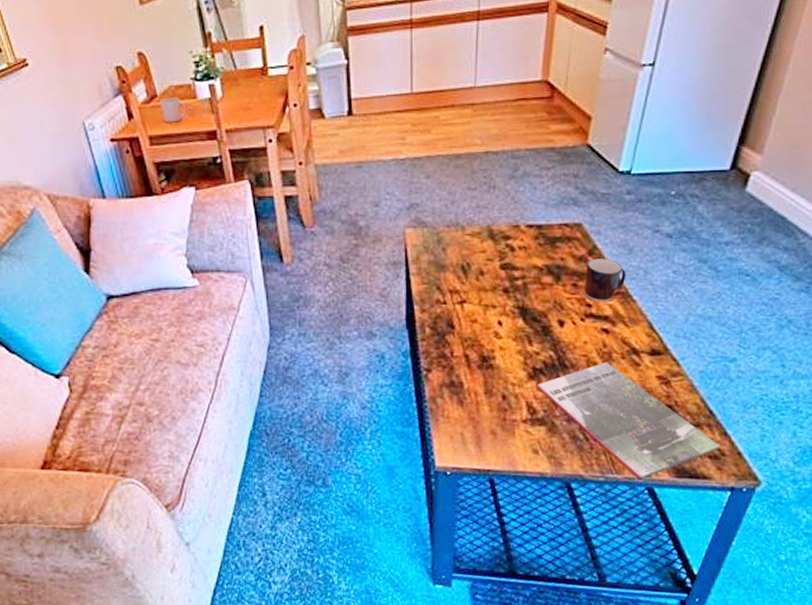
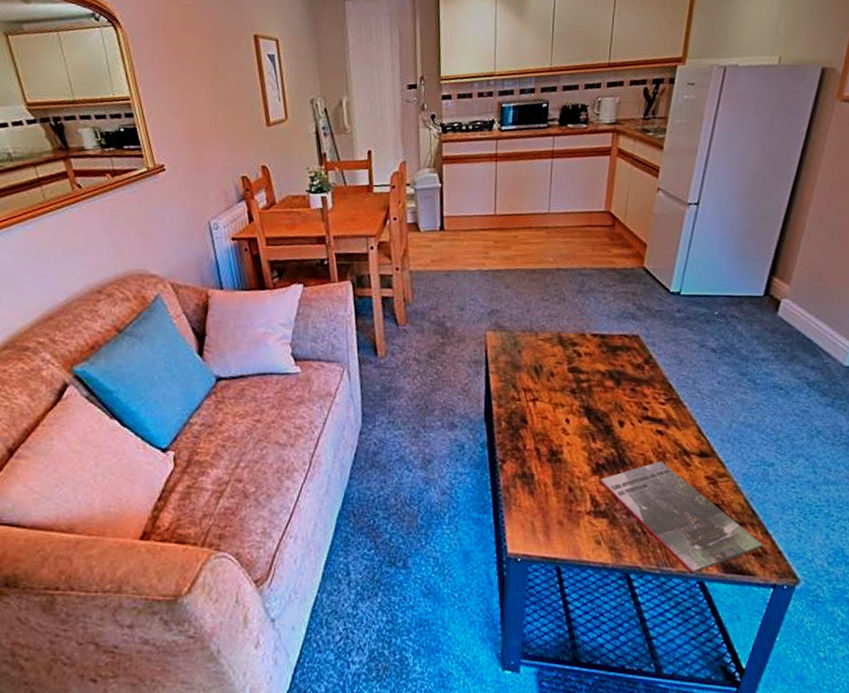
mug: present [160,97,187,123] -> none [278,205,301,227]
mug: present [584,258,627,303] -> none [641,367,678,407]

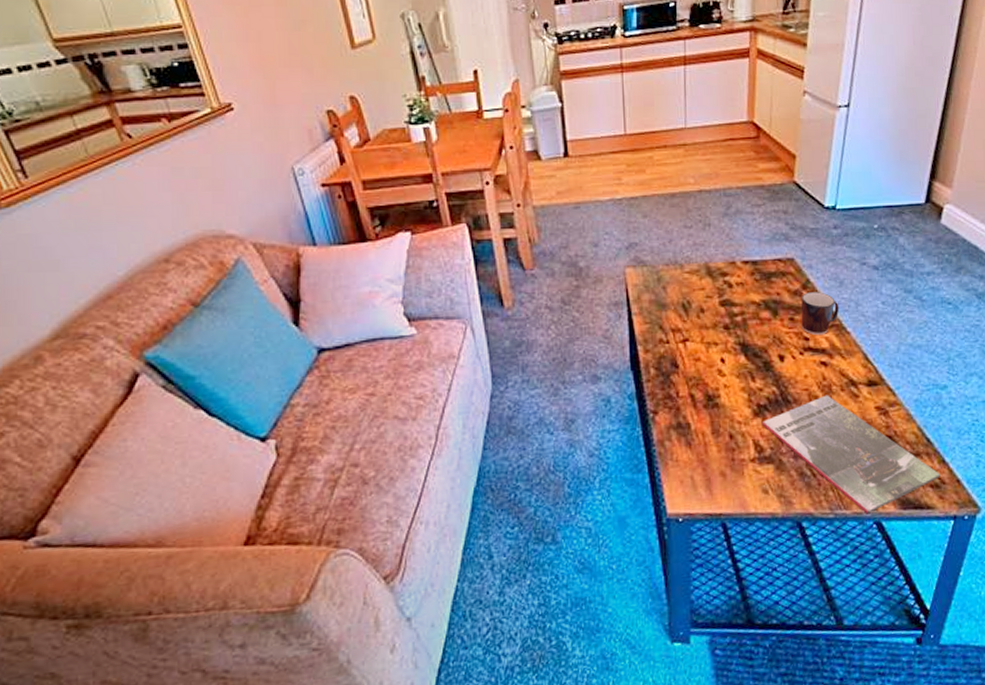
mug: none [641,367,678,407] -> present [801,292,840,336]

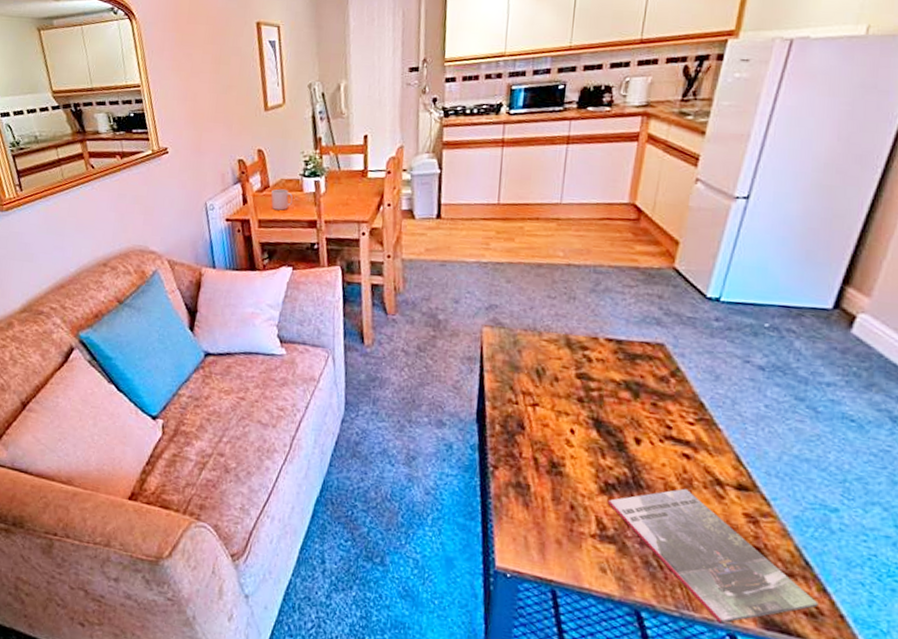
mug: none [373,141,401,167] -> present [271,189,294,211]
mug: present [801,292,840,336] -> none [664,380,712,427]

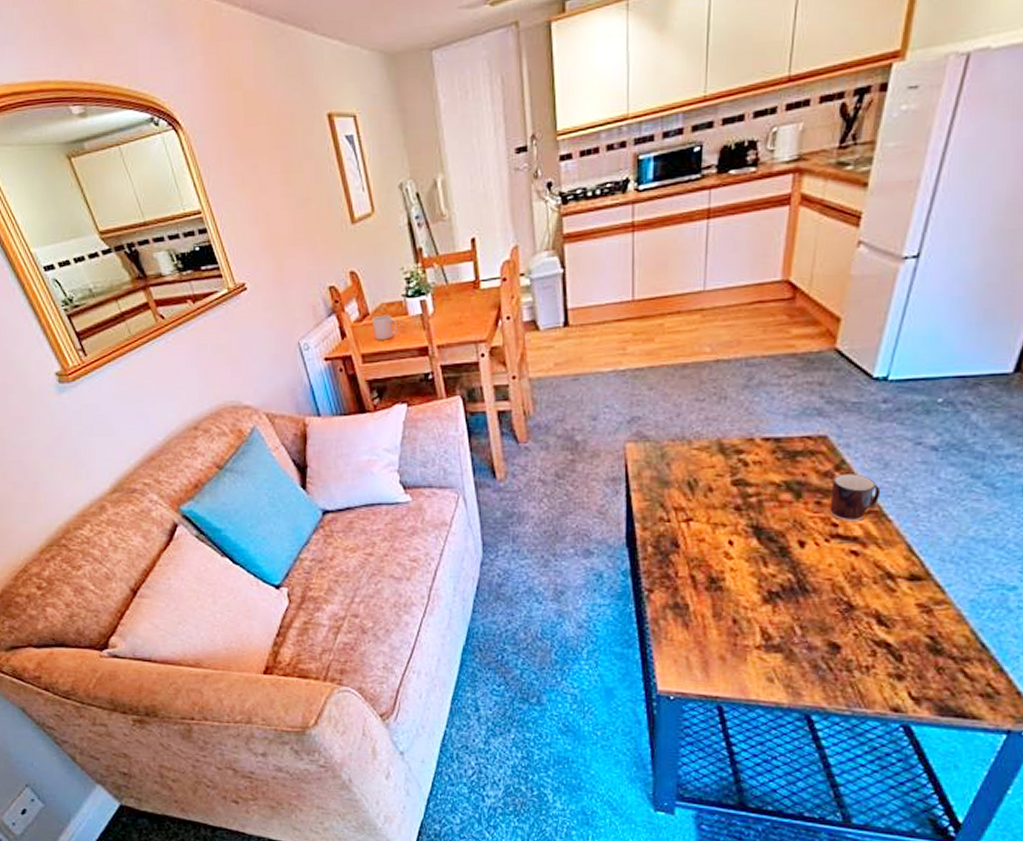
magazine: present [607,488,819,624] -> none [771,586,995,716]
mug: none [664,380,712,427] -> present [829,474,881,522]

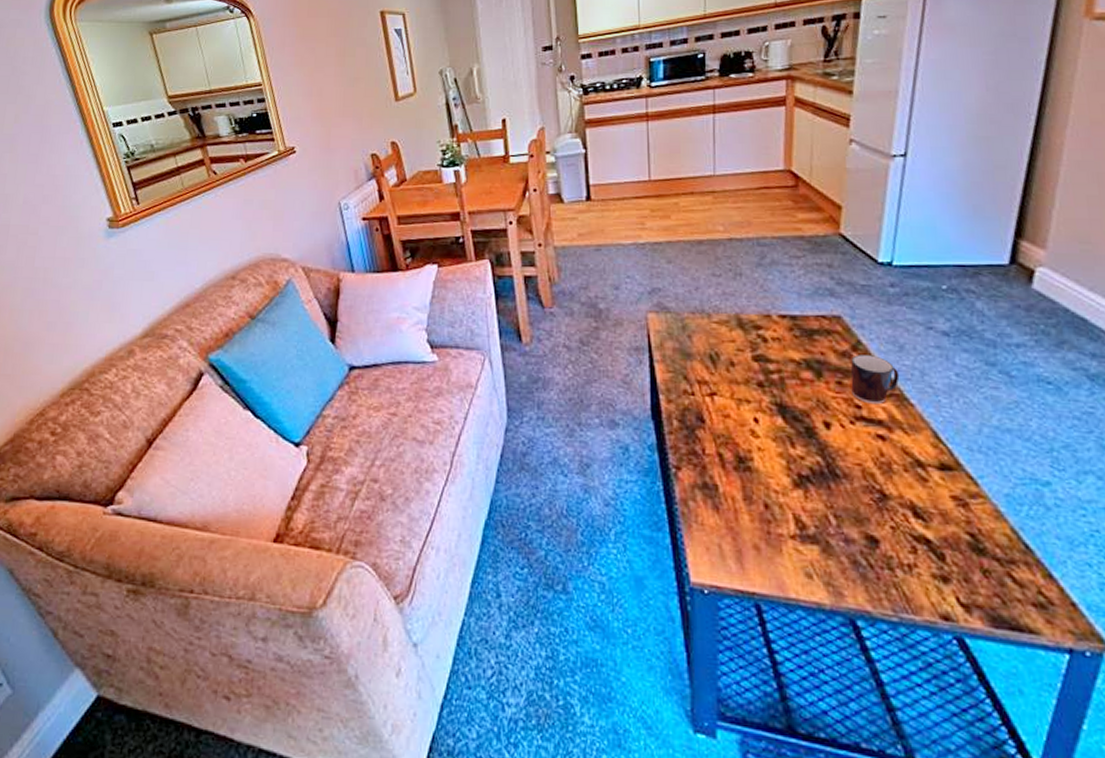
mug: present [372,315,399,340] -> none [409,181,433,204]

